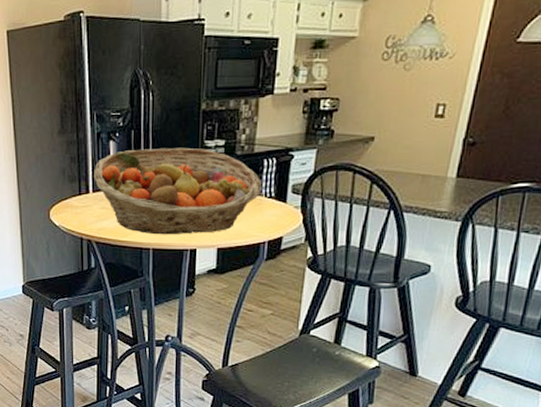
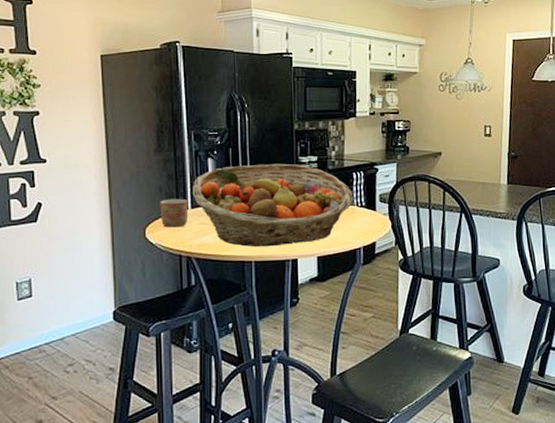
mug: none [63,182,90,211] -> present [160,198,189,228]

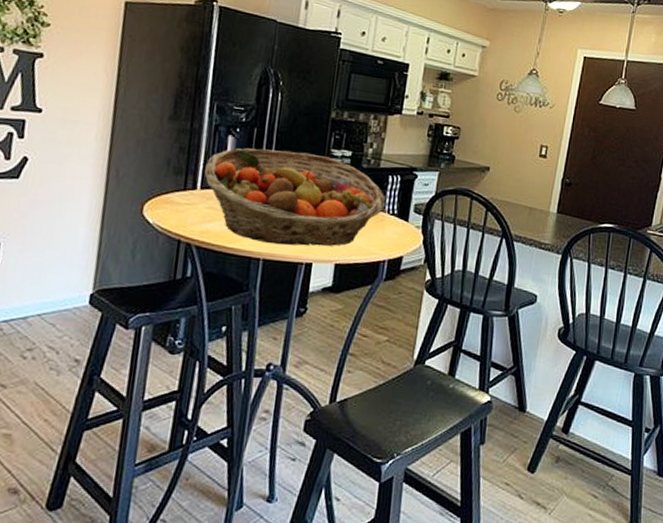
mug: present [160,198,189,228] -> none [163,174,199,209]

